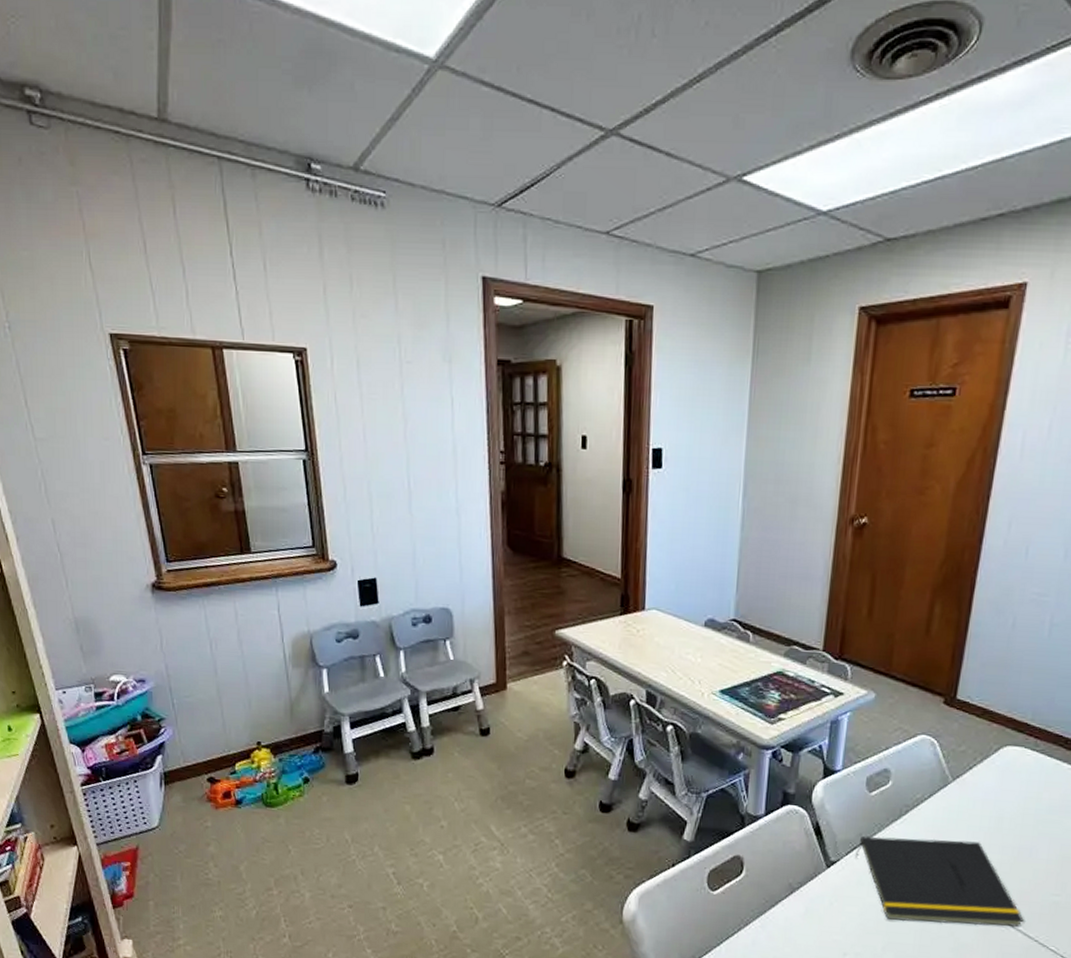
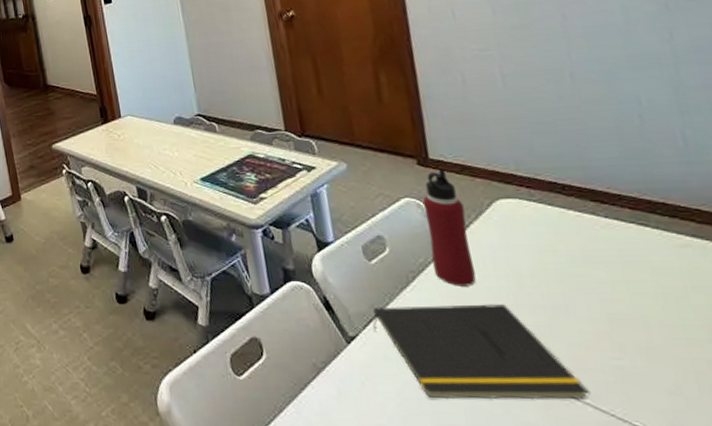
water bottle: none [927,708,974,824] -> present [422,167,476,286]

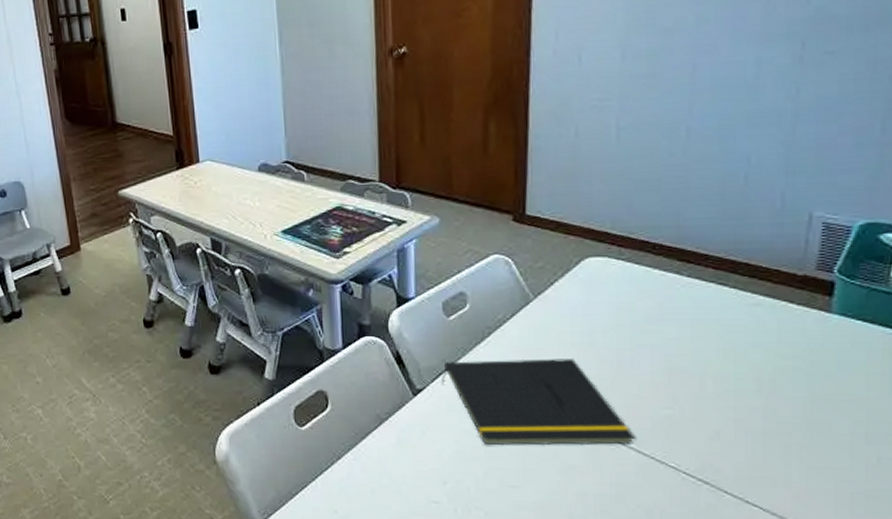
water bottle: present [422,167,476,286] -> none [511,224,552,342]

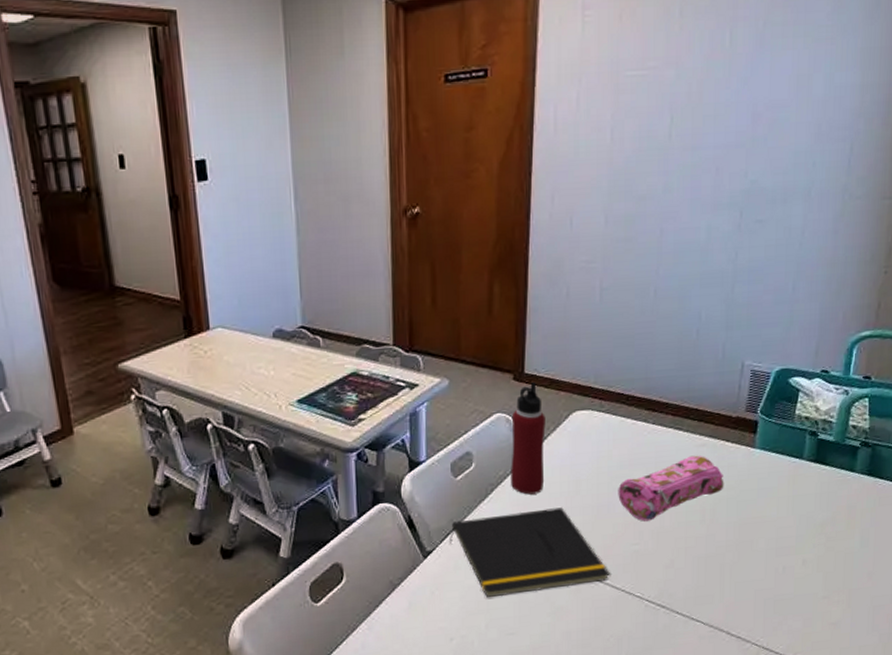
water bottle: none [511,224,552,342] -> present [511,381,546,495]
pencil case: none [643,315,788,384] -> present [618,455,724,522]

